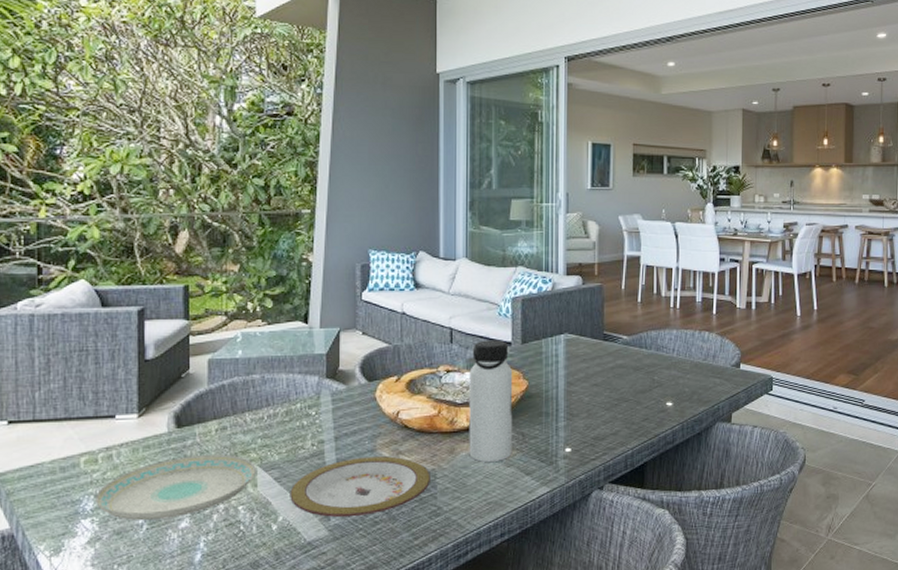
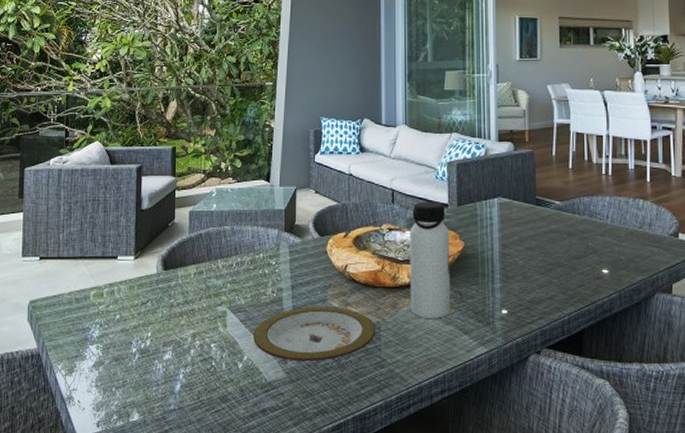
plate: present [95,454,256,521] -> none [100,295,226,351]

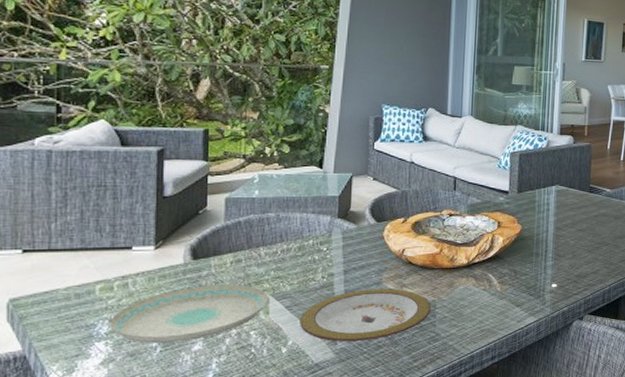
plate: none [100,295,226,351] -> present [110,284,268,344]
water bottle: present [410,201,451,318] -> none [466,189,509,295]

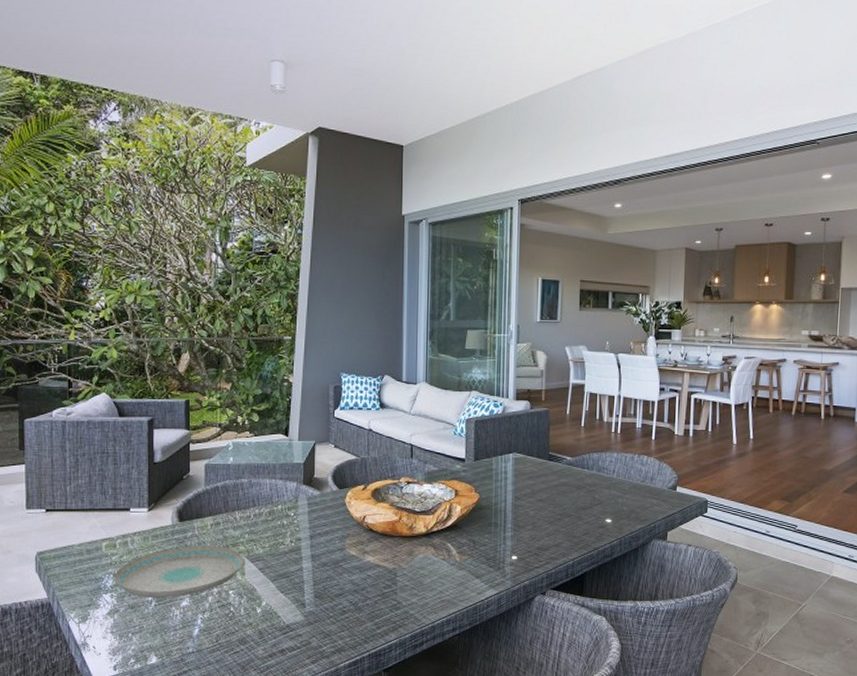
plate: present [300,288,431,342] -> none [272,555,392,606]

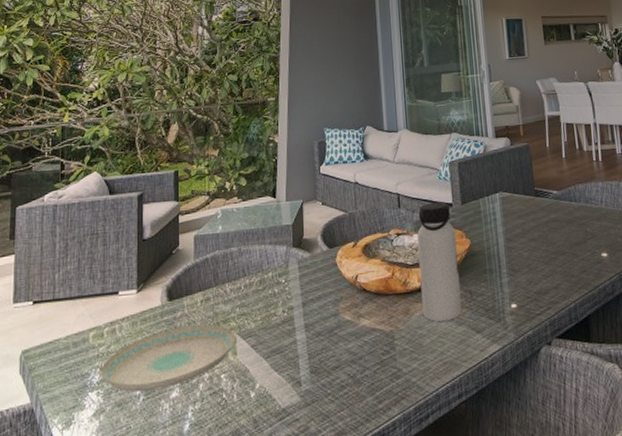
water bottle: none [426,456,466,564] -> present [417,202,462,322]

